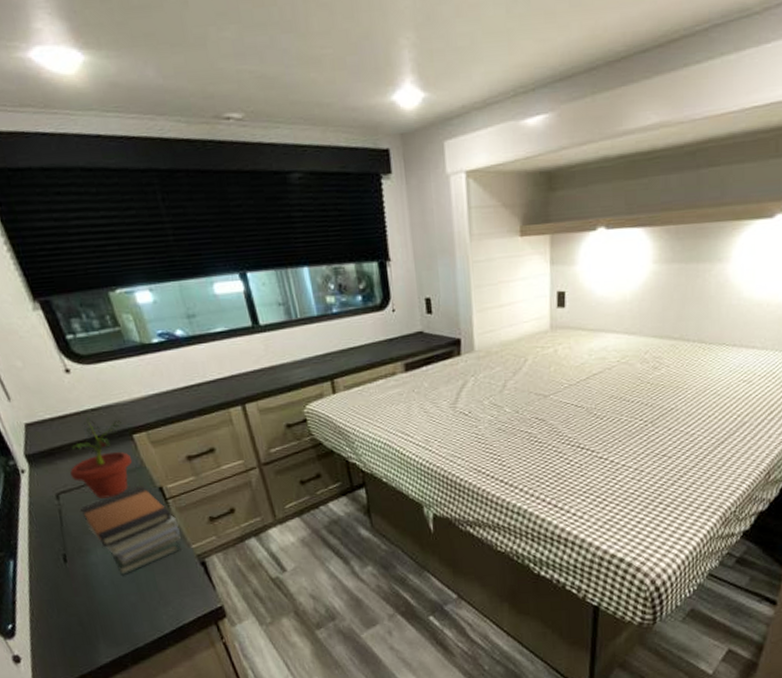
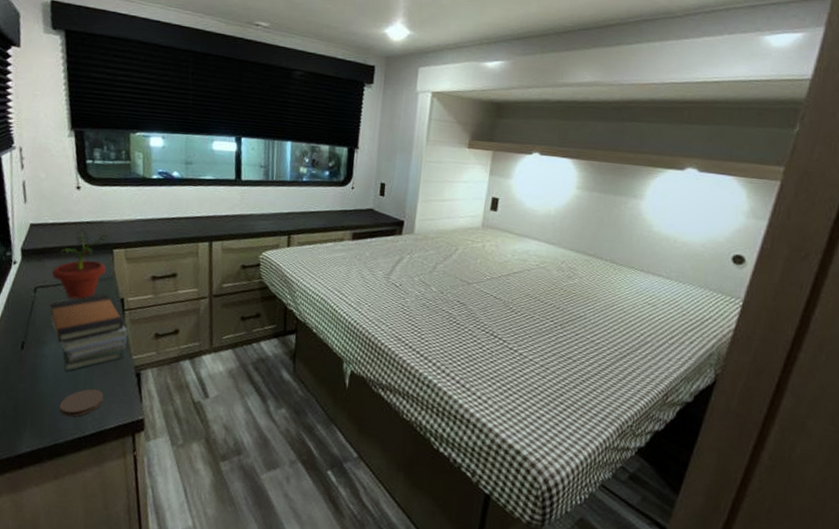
coaster: none [127,587,174,620] -> present [59,388,104,417]

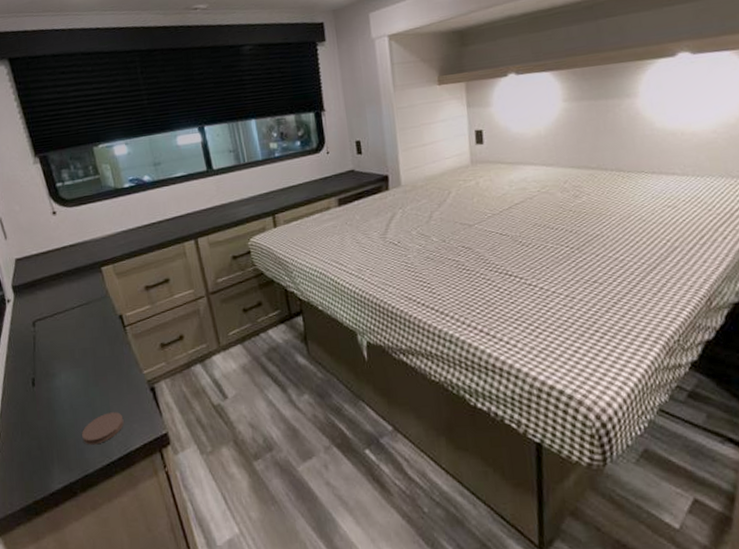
book stack: present [50,294,128,372] -> none [51,314,134,400]
potted plant: present [52,228,108,300] -> none [47,252,99,326]

